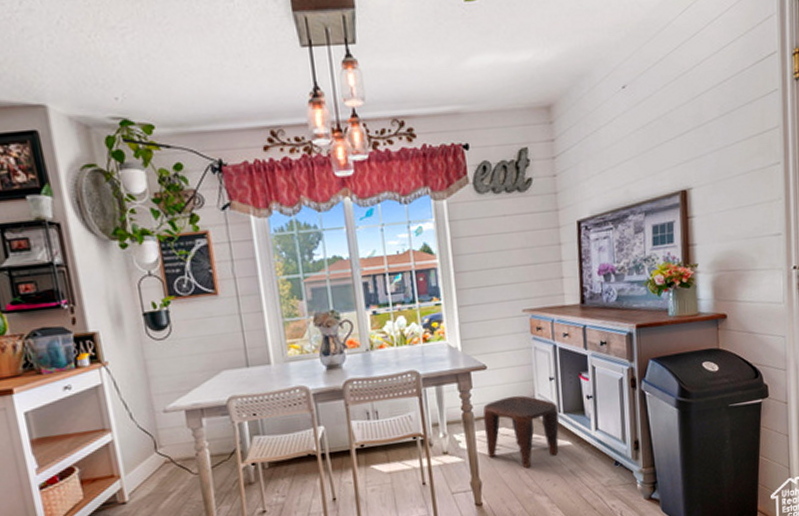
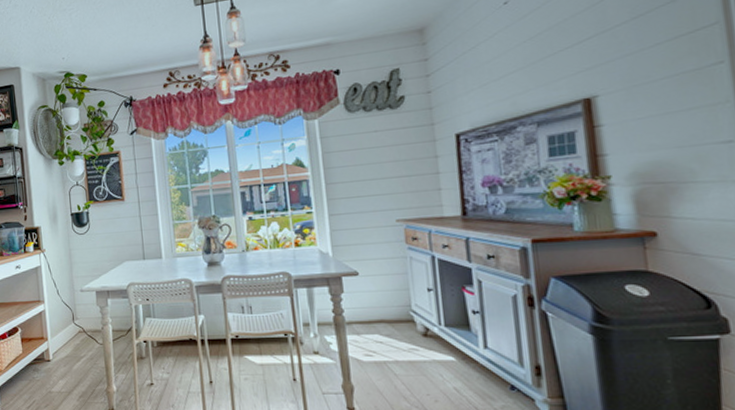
stool: present [482,395,560,469] -> none [354,303,440,379]

